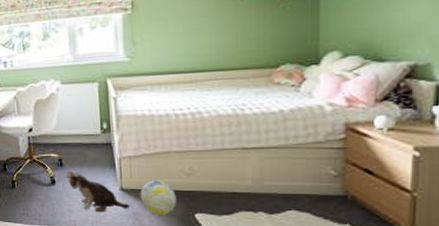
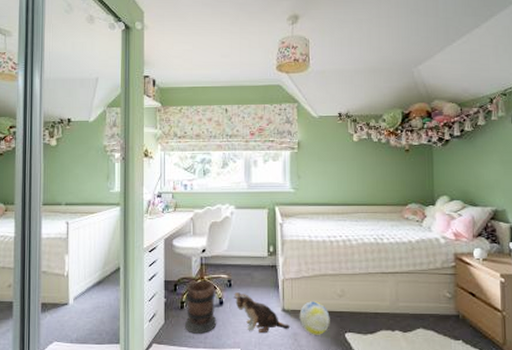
wooden barrel: none [15,160,51,211] -> present [185,280,217,334]

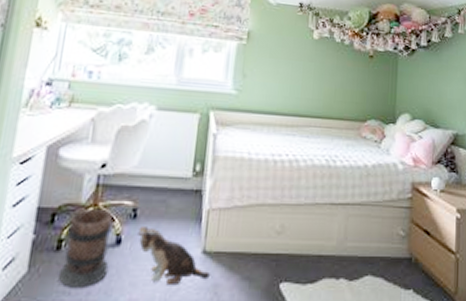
ball: present [299,301,330,335] -> none [223,240,264,286]

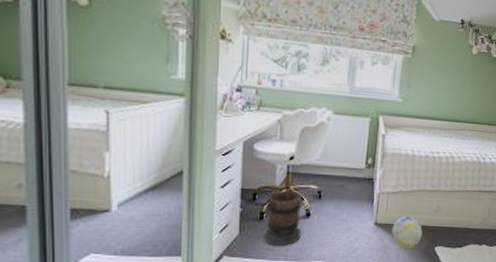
plush toy: present [136,227,211,284] -> none [322,205,382,245]
ball: none [223,240,264,286] -> present [391,216,423,248]

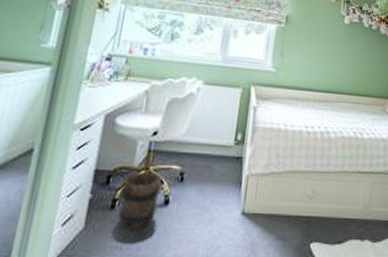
ball: present [391,216,423,248] -> none [260,203,296,245]

